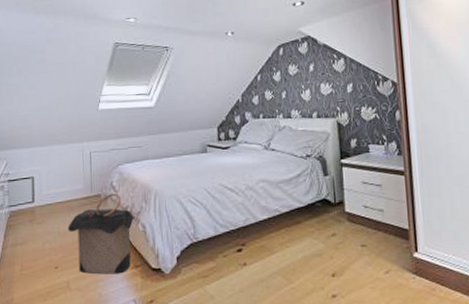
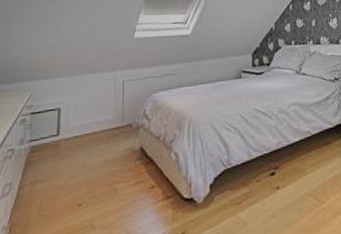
laundry hamper: present [67,193,135,275] -> none [95,122,168,210]

